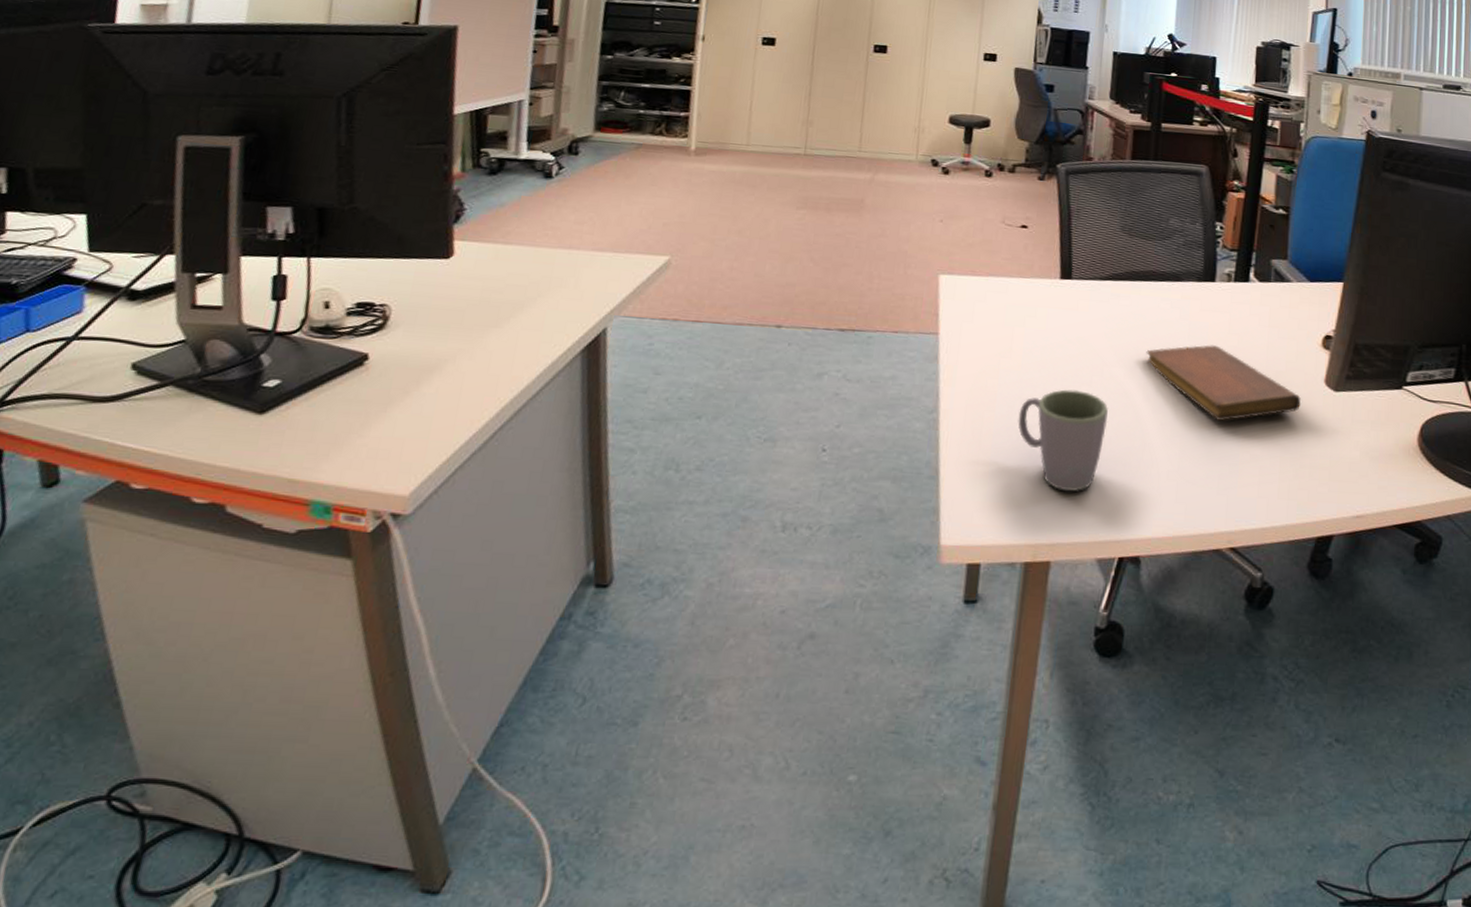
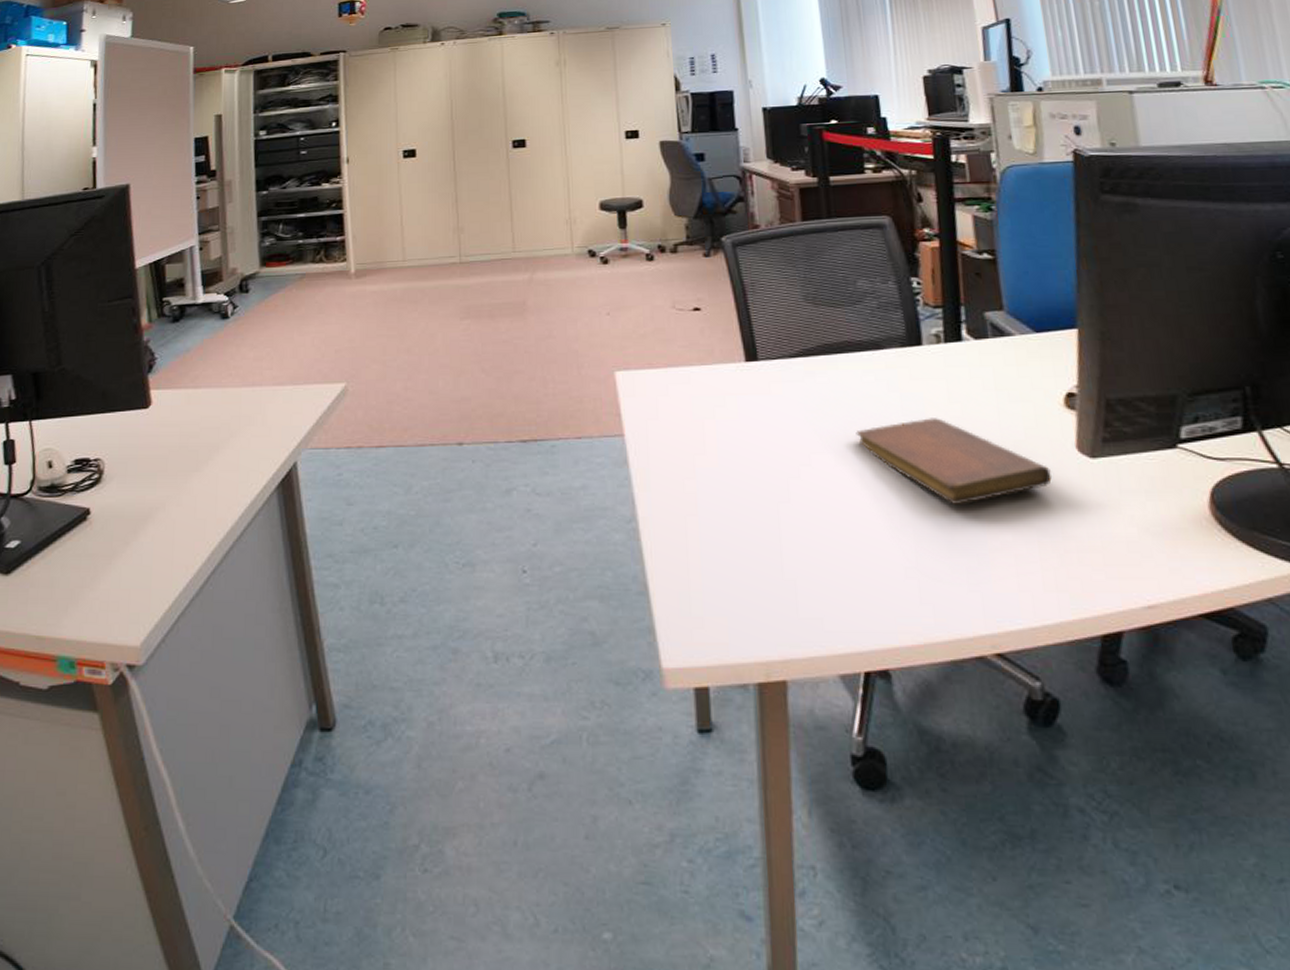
mug: present [1018,389,1108,492] -> none [724,484,826,600]

